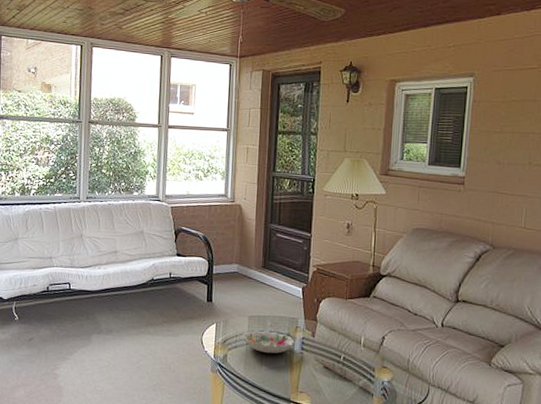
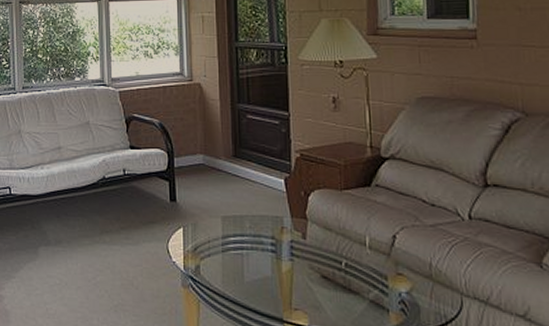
decorative bowl: present [242,330,295,354] -> none [216,233,282,262]

